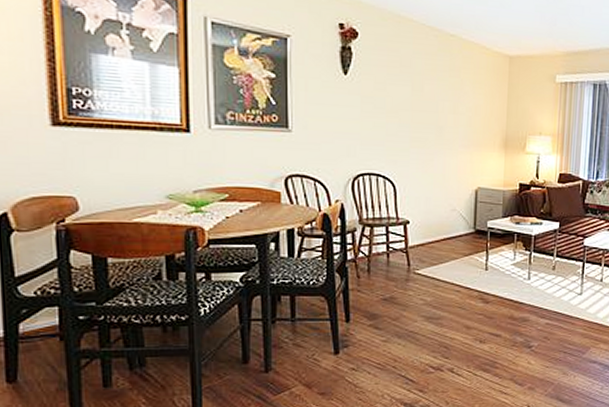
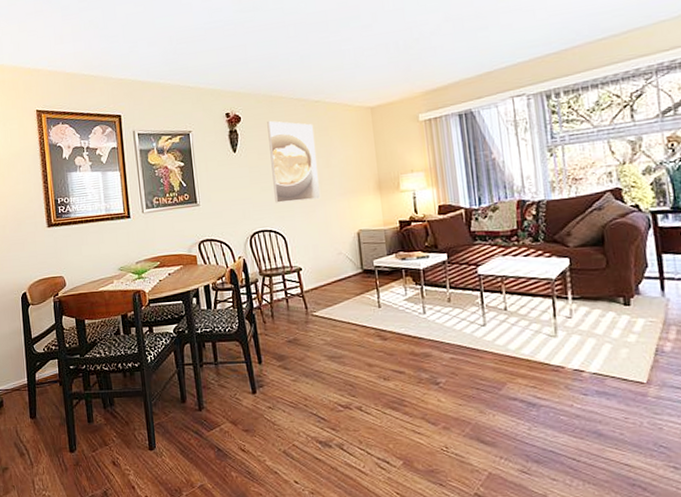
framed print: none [388,44,445,147] -> present [267,120,320,203]

